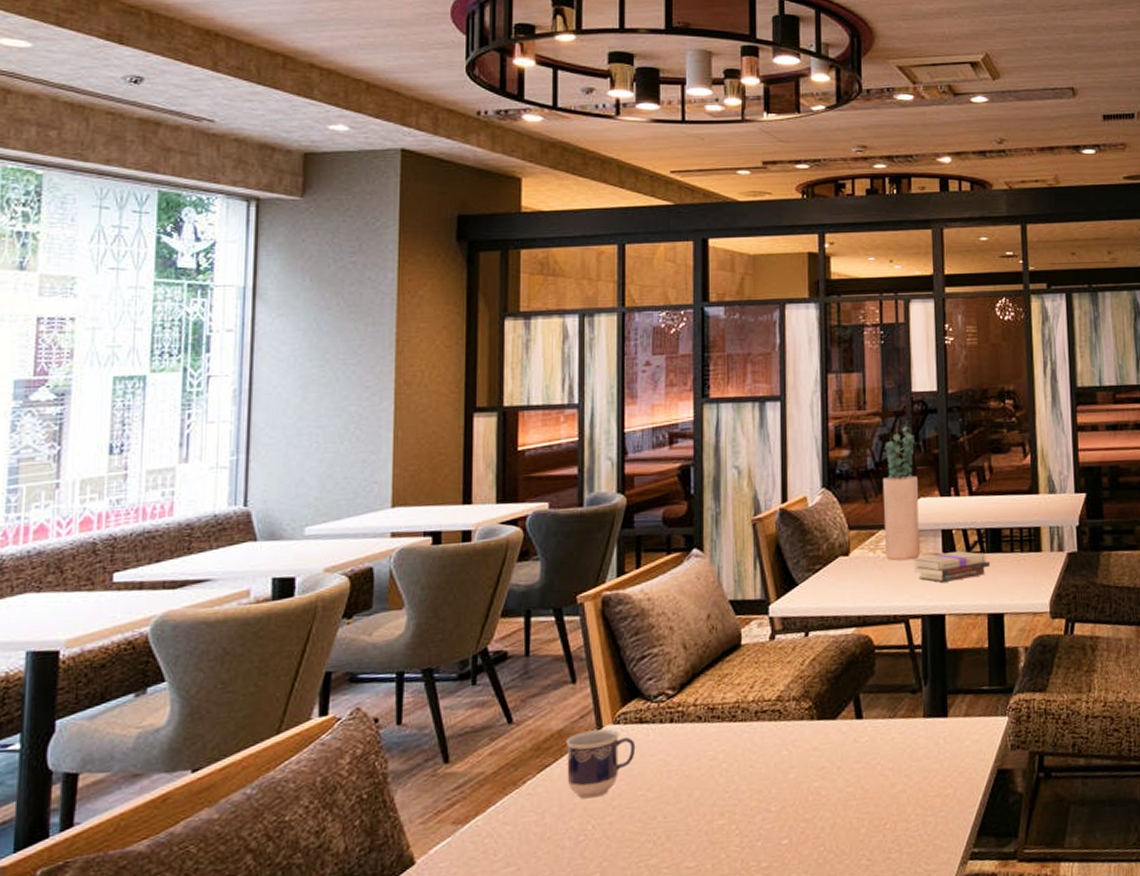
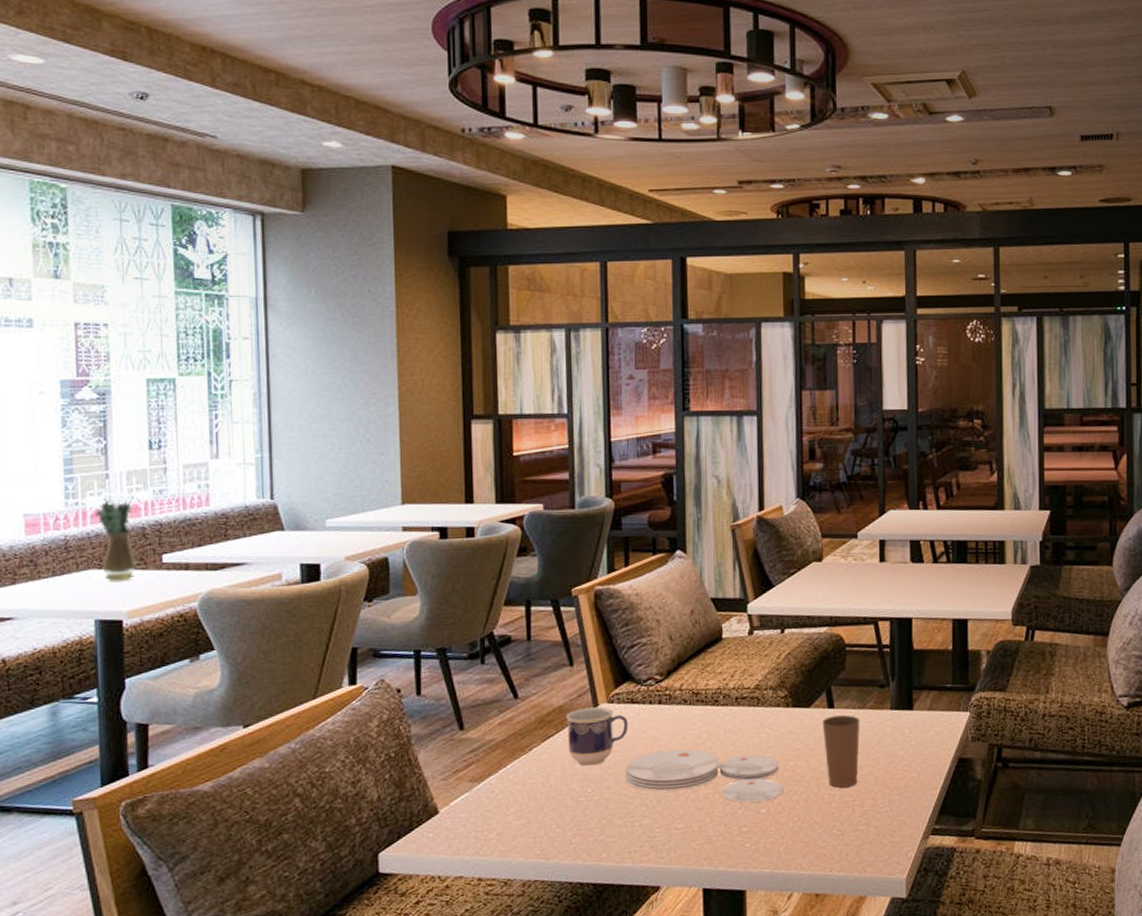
vase: none [38,511,82,608] -> present [95,499,136,583]
plate: none [630,773,808,834] -> present [624,749,784,803]
cup: none [849,726,891,811] -> present [822,715,861,788]
vase: present [882,421,920,561] -> none [854,437,889,568]
books: present [913,550,991,582] -> none [882,560,956,589]

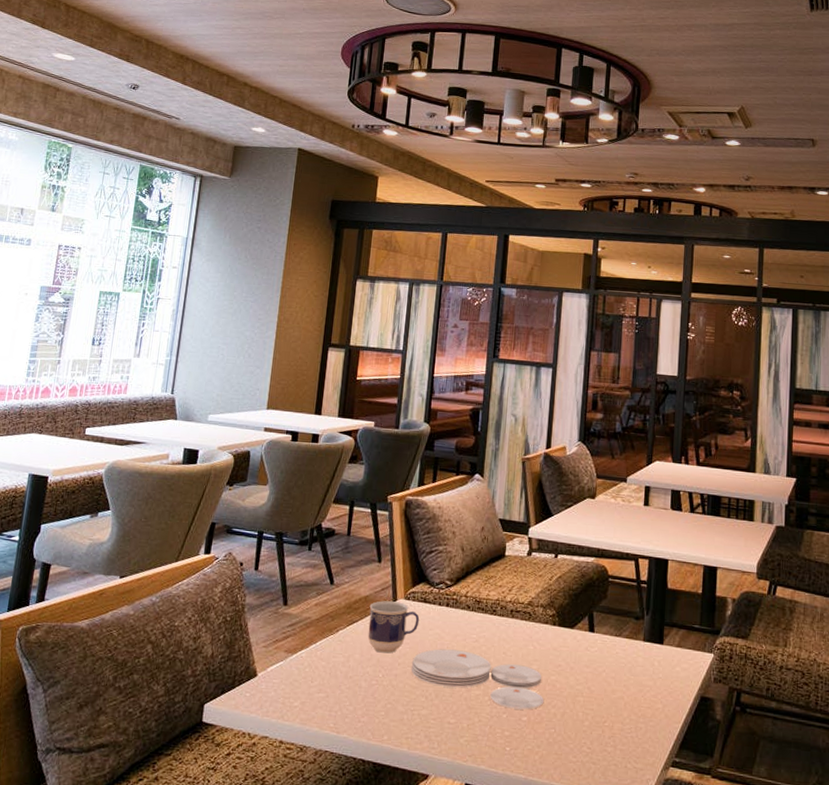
vase: present [95,499,136,583] -> none [42,379,72,447]
cup: present [822,715,861,788] -> none [582,639,616,708]

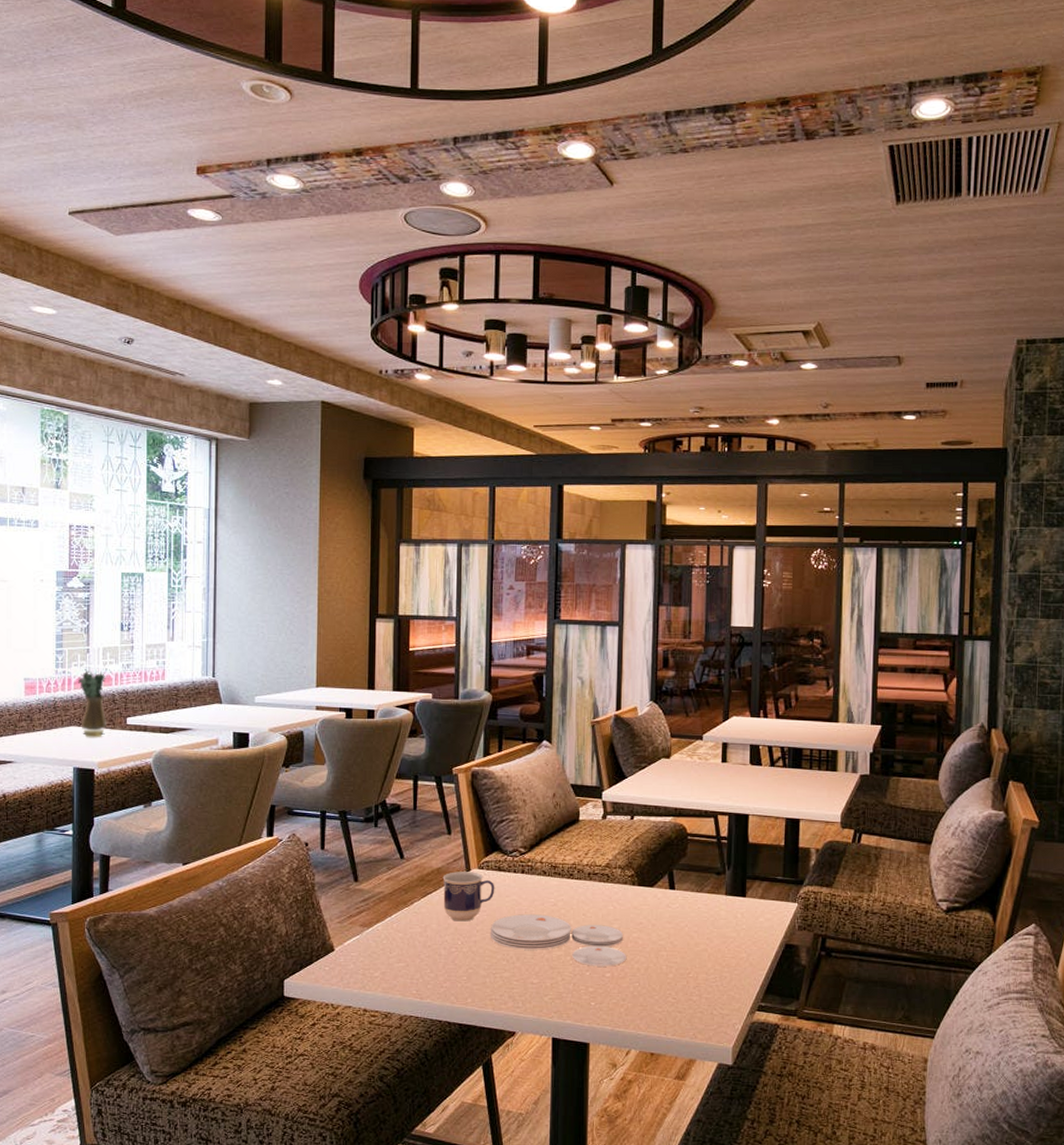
vase: none [42,379,72,447] -> present [77,669,106,738]

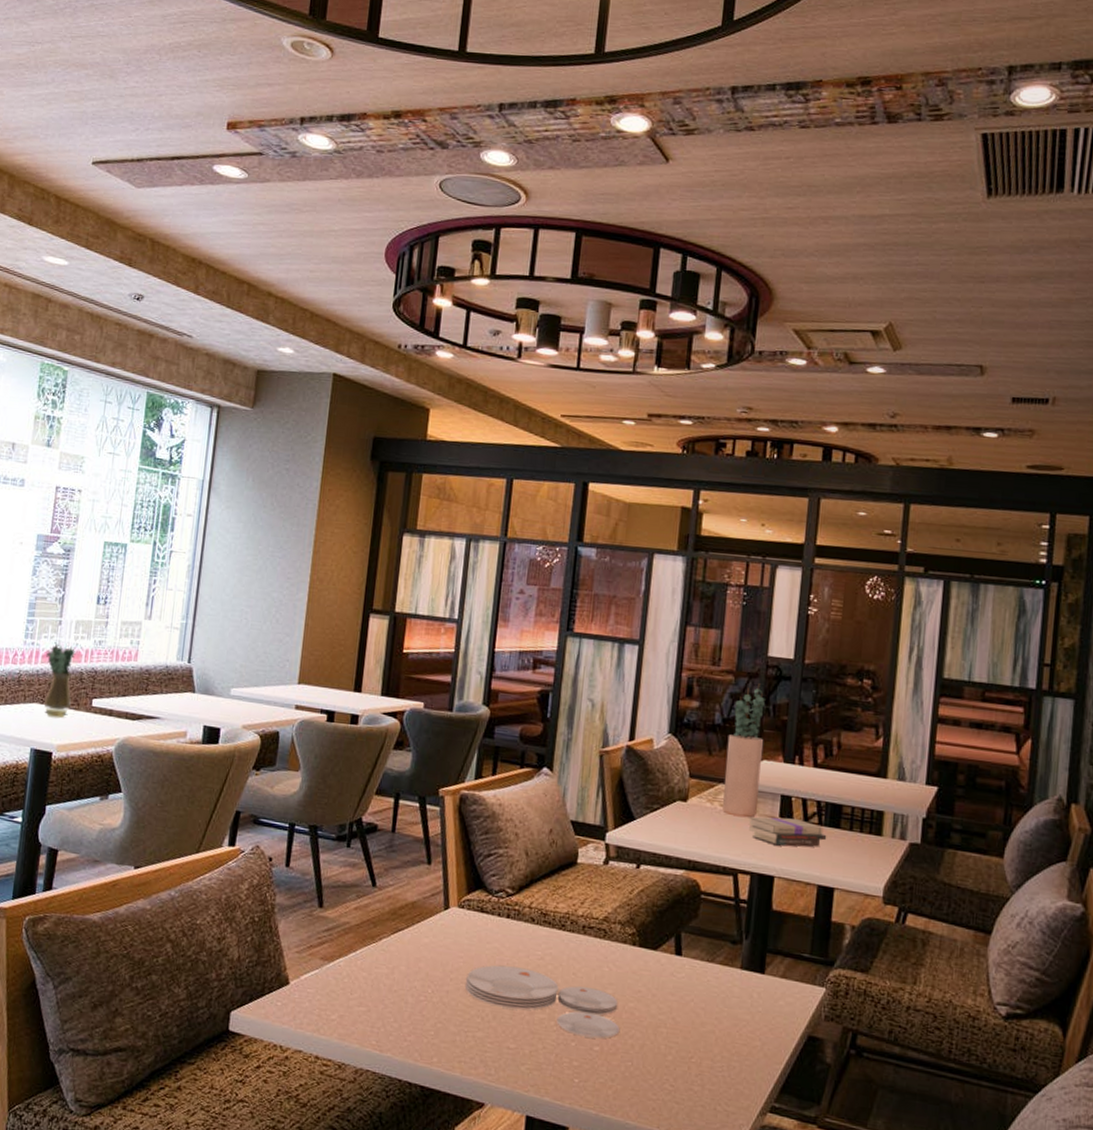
cup: present [442,871,495,922] -> none [415,907,476,967]
vase: none [700,650,732,767] -> present [722,683,765,818]
books: none [724,763,791,788] -> present [748,816,827,847]

